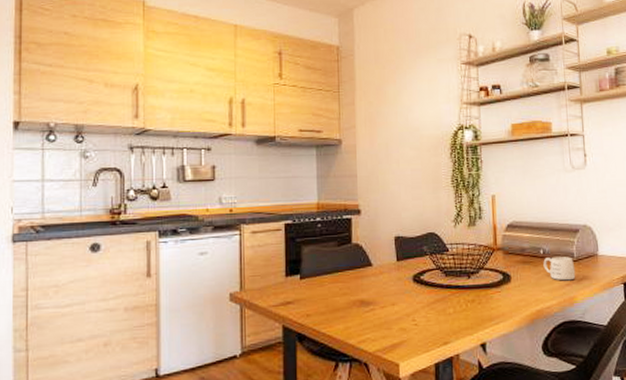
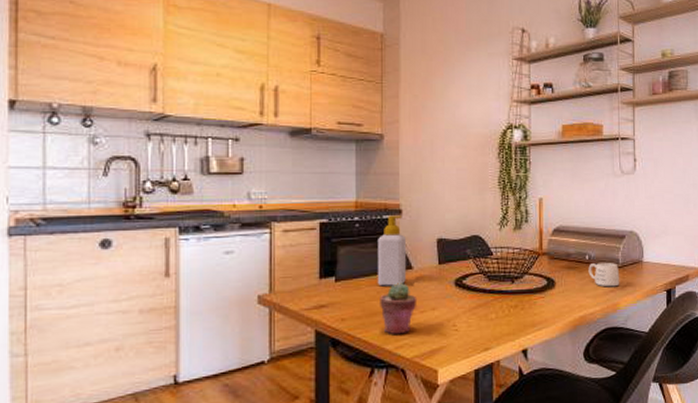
soap bottle: none [339,215,366,283] -> present [378,215,406,287]
potted succulent: none [342,279,378,330] -> present [380,283,418,335]

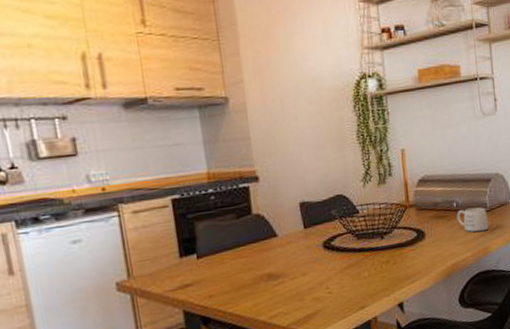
soap bottle: present [378,215,406,287] -> none [236,182,272,258]
potted succulent: present [380,283,418,335] -> none [247,251,287,305]

